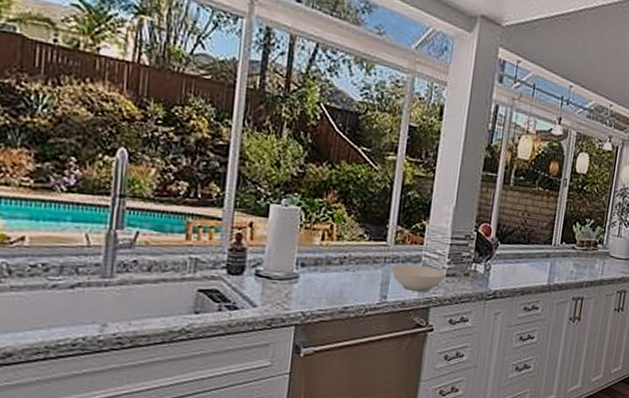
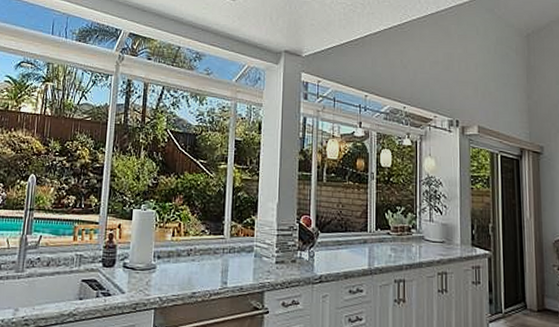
bowl: present [391,263,446,292] -> none [229,253,275,277]

